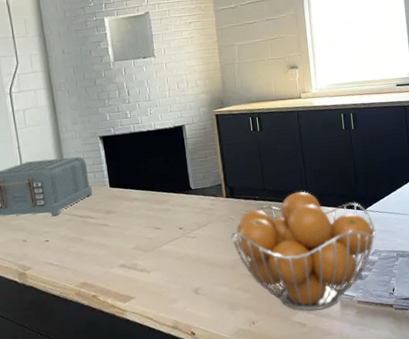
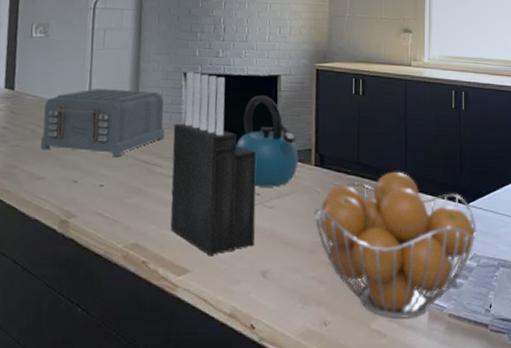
knife block: none [98,134,184,284] -> present [170,72,256,256]
kettle: none [155,145,212,222] -> present [236,96,299,187]

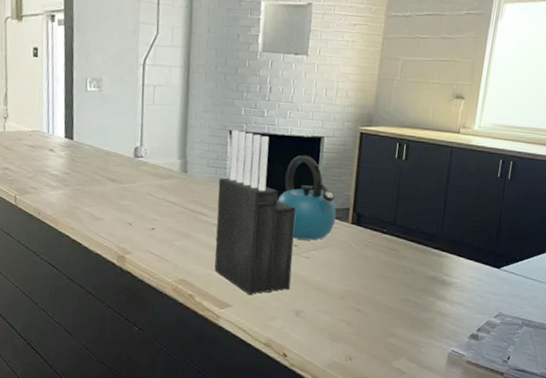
toaster: present [40,89,164,158] -> none [98,142,210,205]
fruit basket: present [314,171,477,318] -> none [347,233,506,361]

